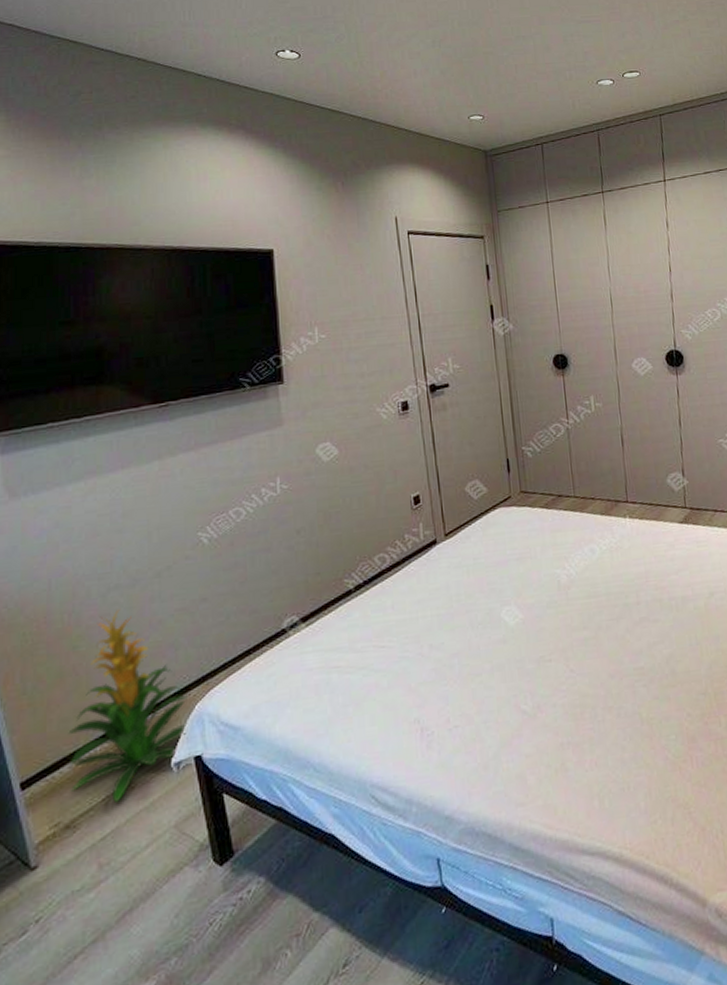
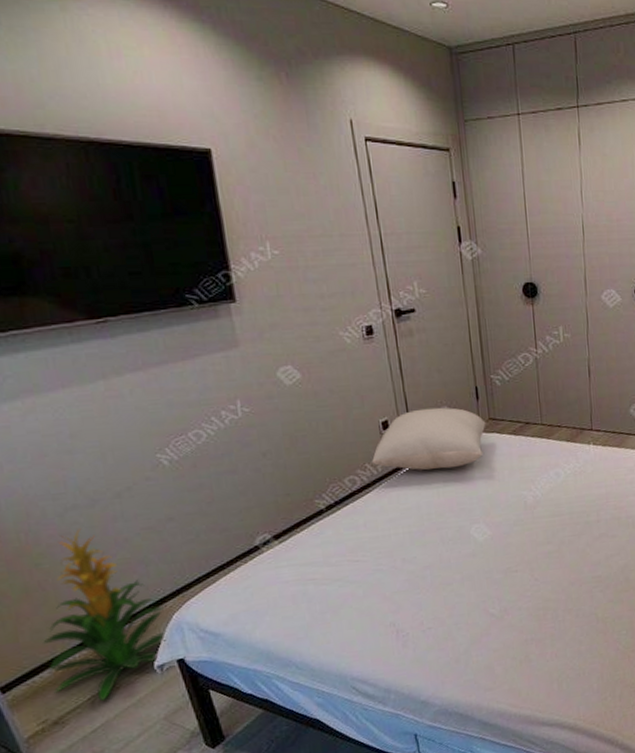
pillow: none [401,481,518,547] -> present [371,407,486,471]

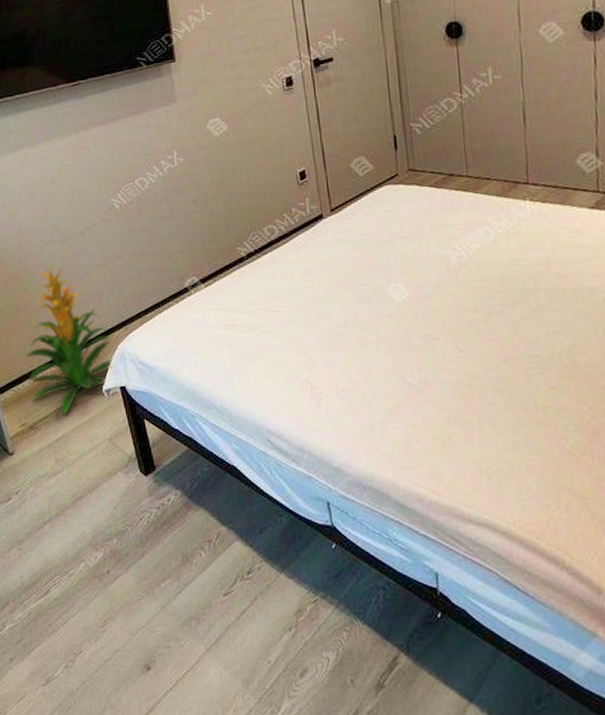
pillow: present [371,407,486,471] -> none [289,157,405,223]

